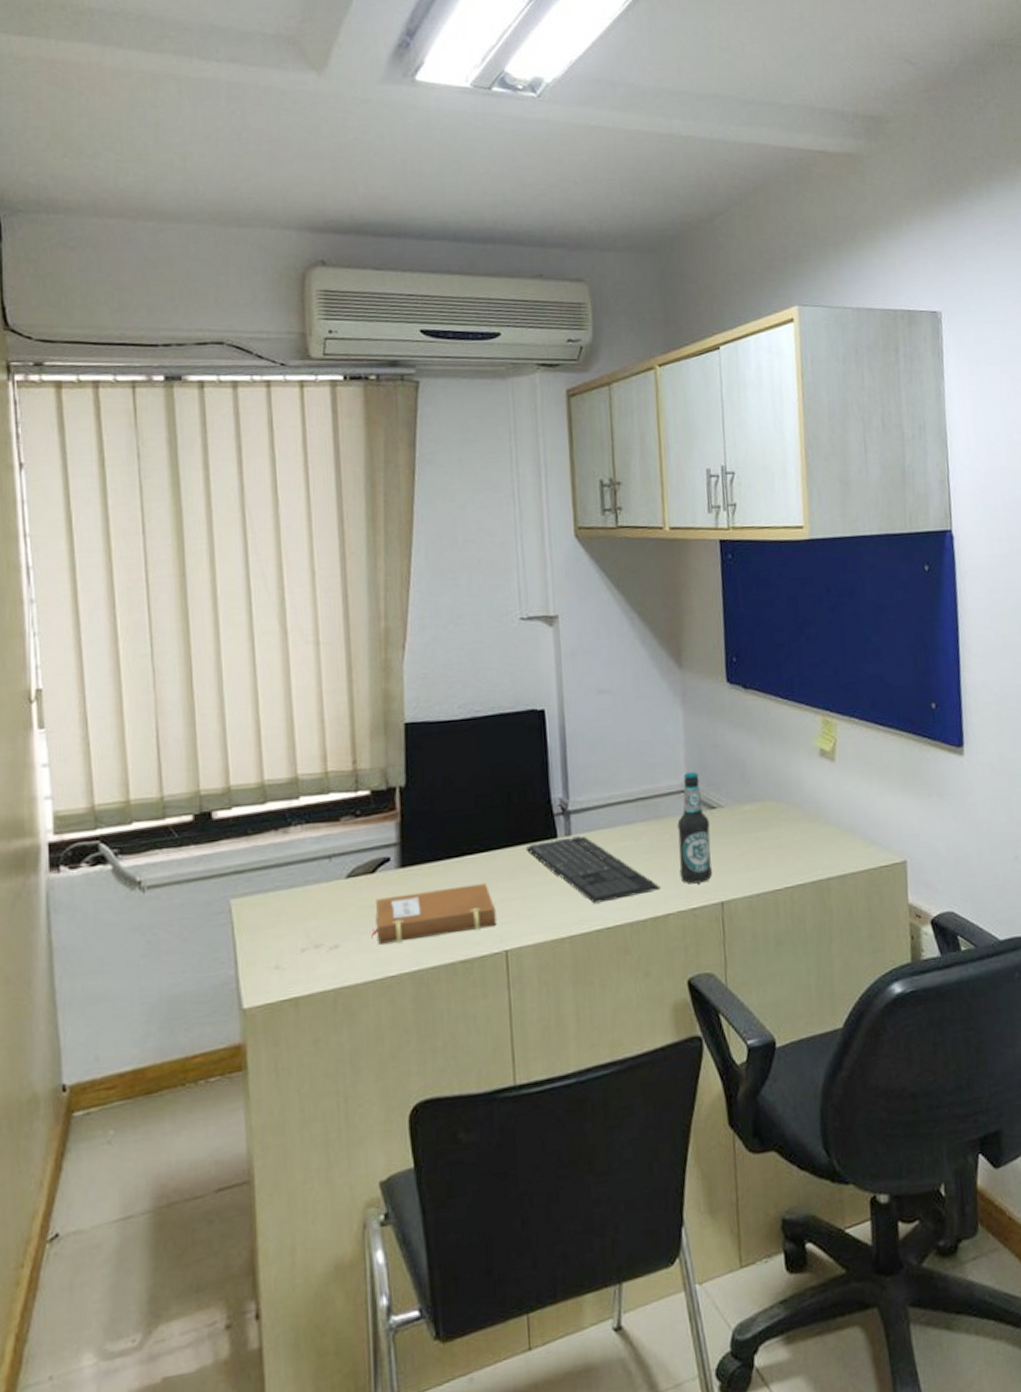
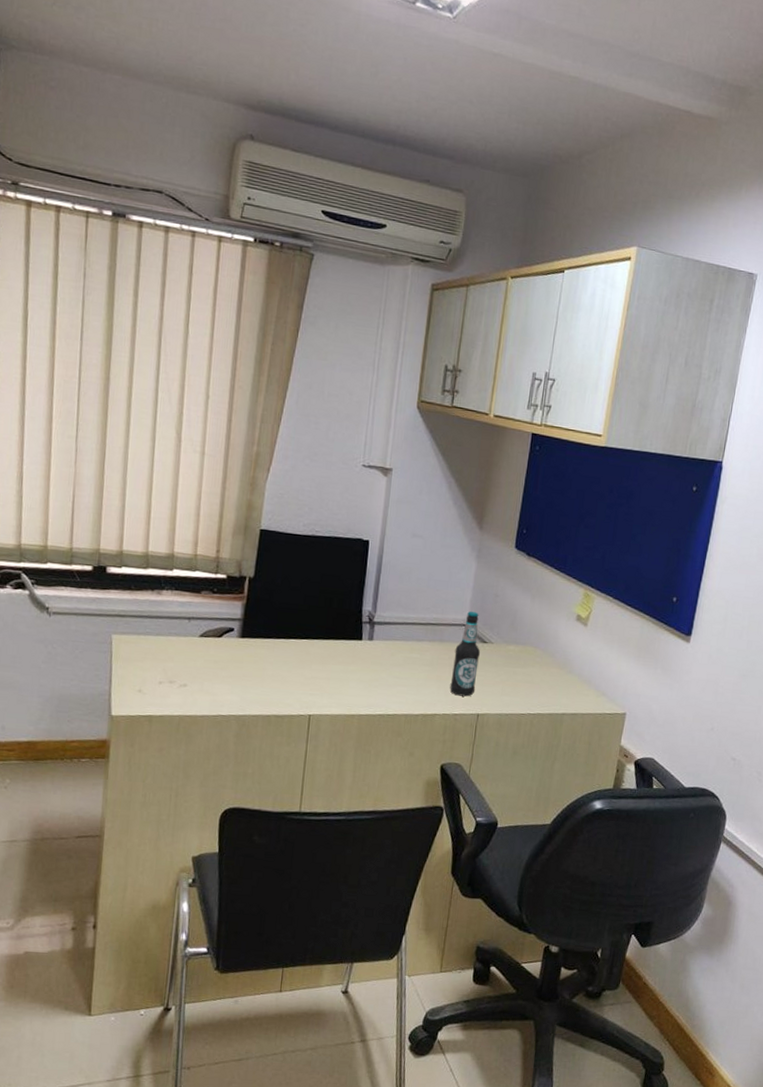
notebook: present [371,883,497,945] -> none [212,657,307,696]
keyboard: present [525,836,661,904] -> none [336,640,434,696]

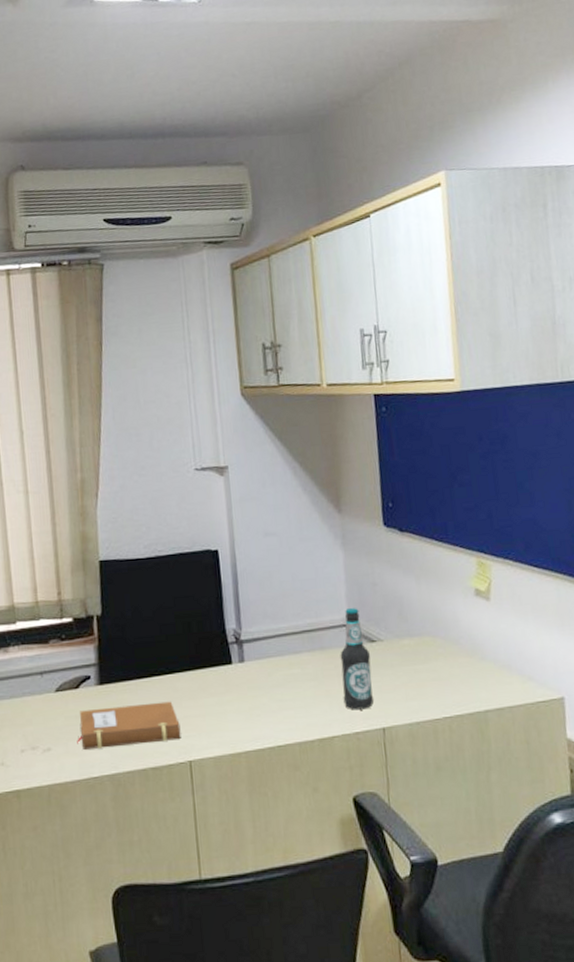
notebook: none [212,657,307,696] -> present [77,701,181,750]

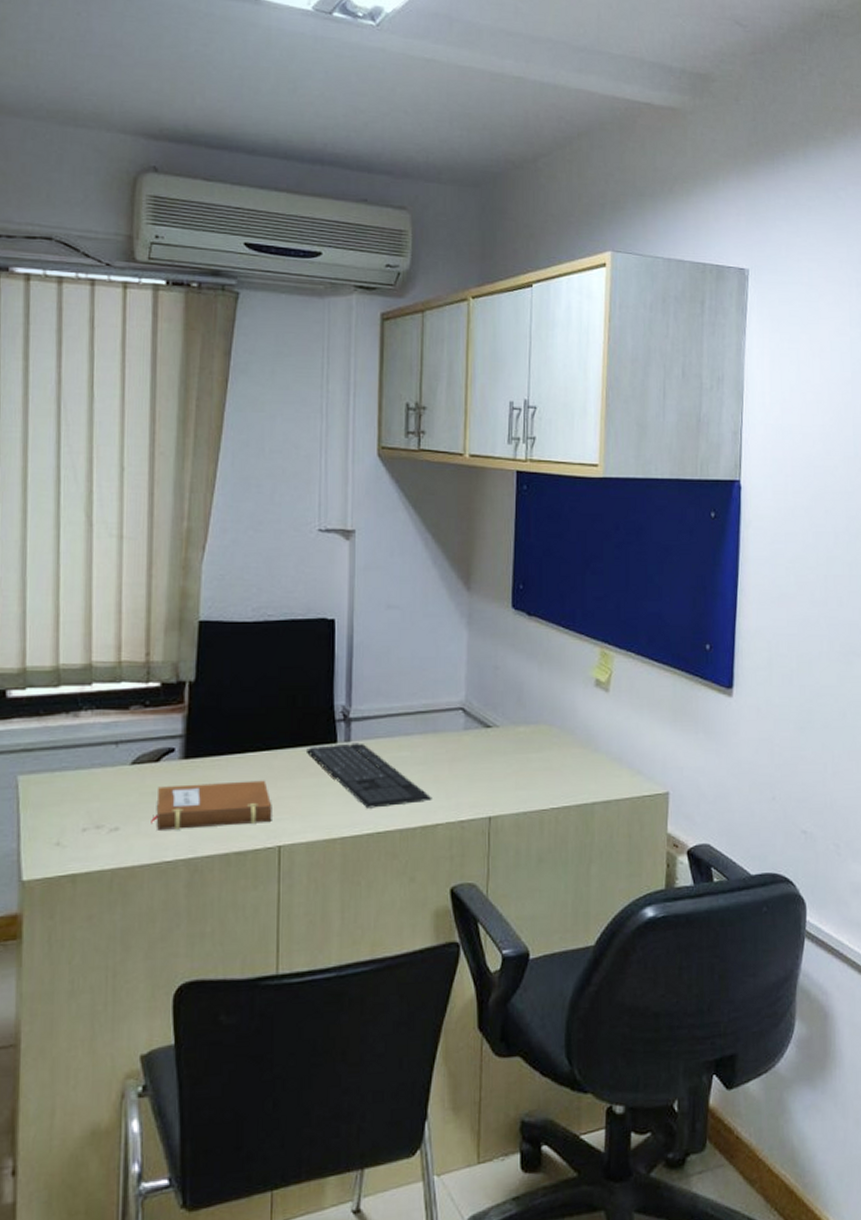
keyboard: none [204,663,326,724] -> present [305,743,432,809]
bottle: present [340,607,374,710] -> none [451,690,485,798]

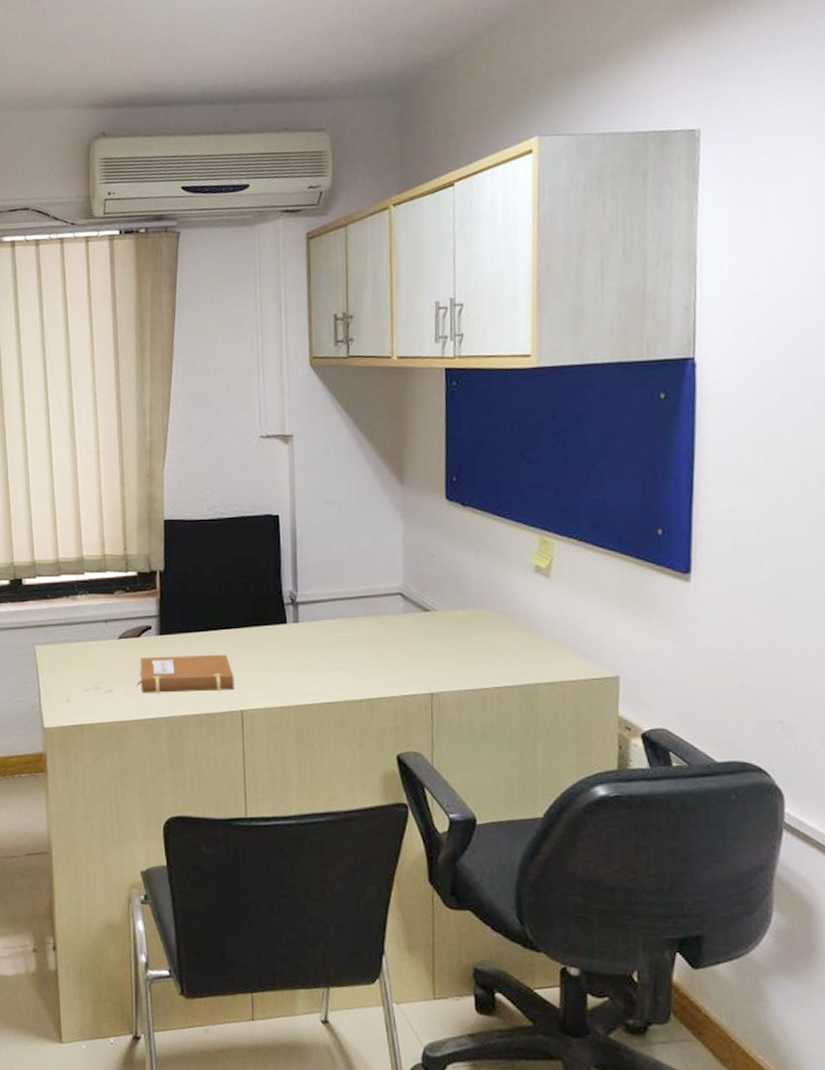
keyboard: present [305,743,432,809] -> none [259,623,376,681]

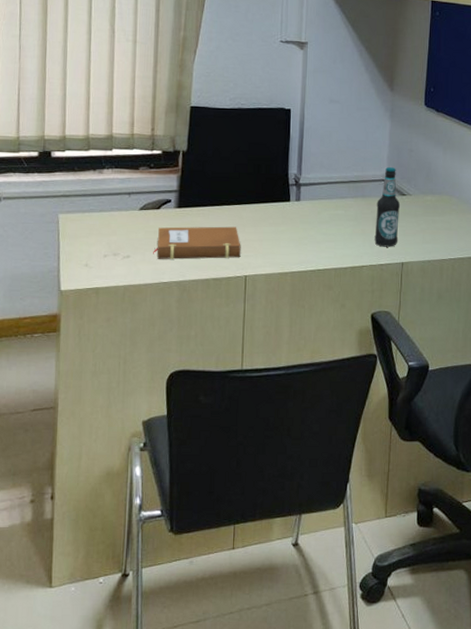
bottle: none [393,576,424,675] -> present [374,166,401,247]

